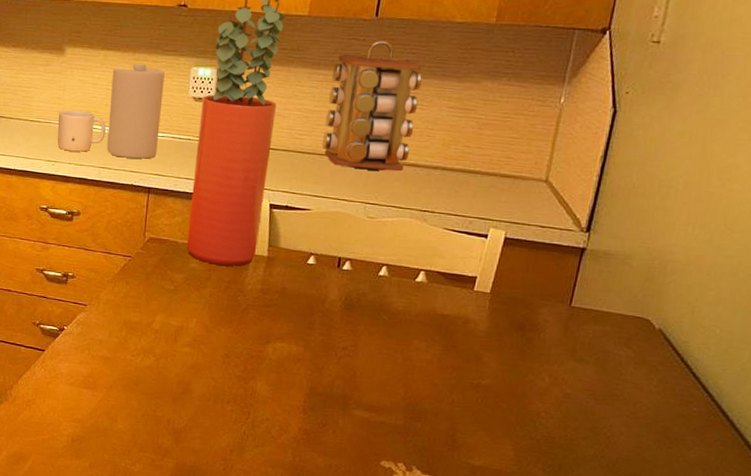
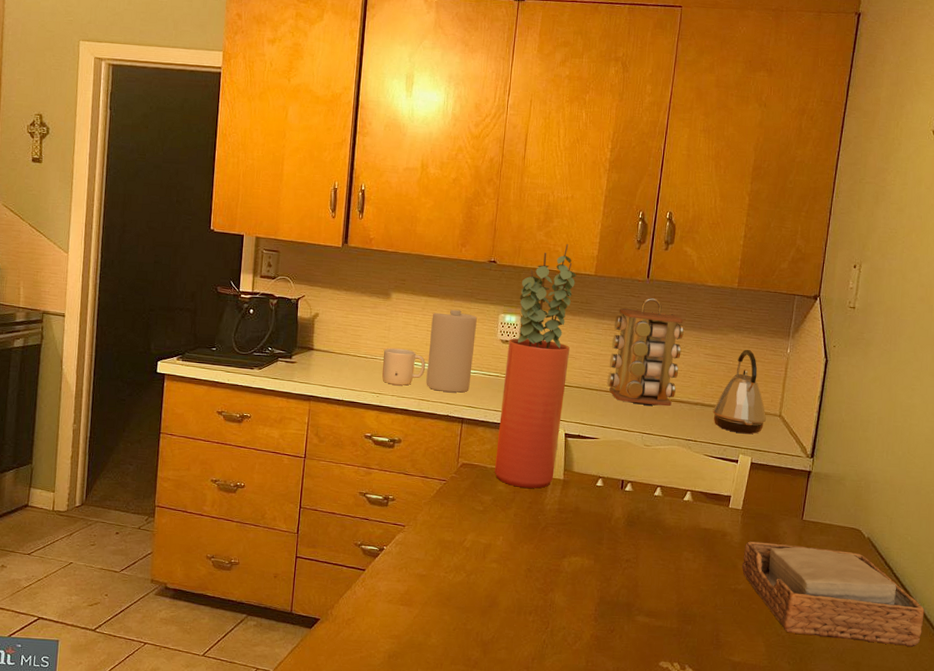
kettle: none [456,100,528,204] -> present [712,350,767,434]
napkin holder: none [487,330,733,460] -> present [741,541,925,647]

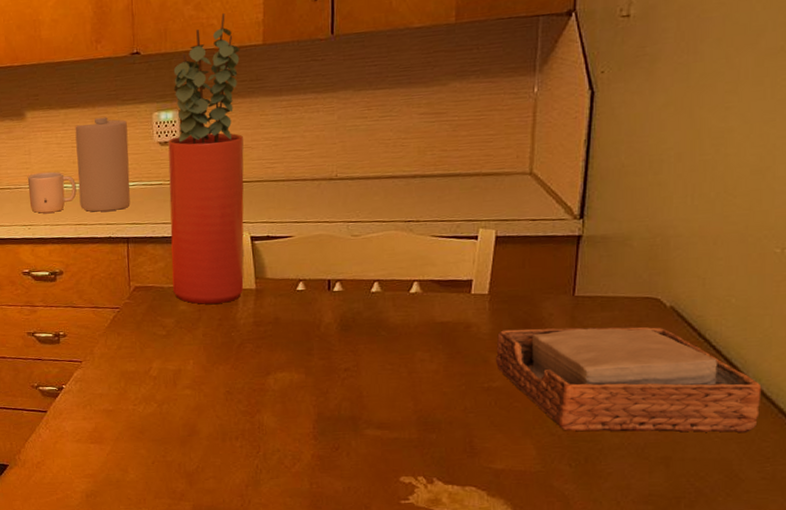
spice rack: present [607,298,684,407] -> none [294,57,388,190]
kettle: present [712,350,767,434] -> none [437,98,513,204]

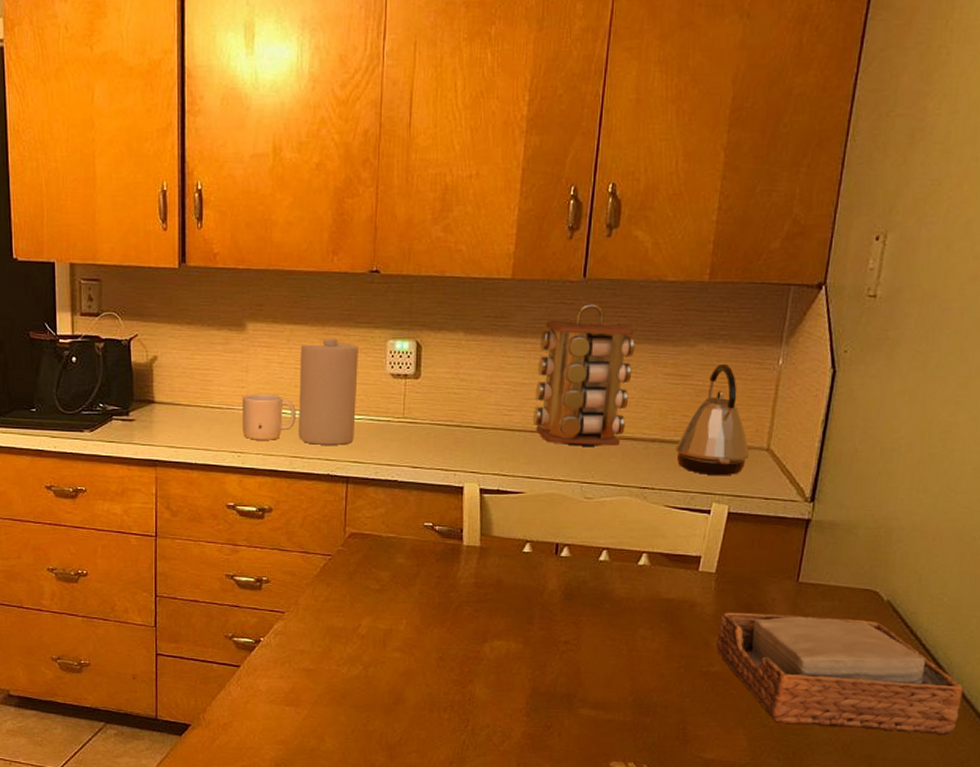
vase: present [168,13,244,304] -> none [391,240,488,559]
spice rack: none [294,57,388,190] -> present [532,304,635,446]
kettle: none [437,98,513,204] -> present [675,365,750,476]

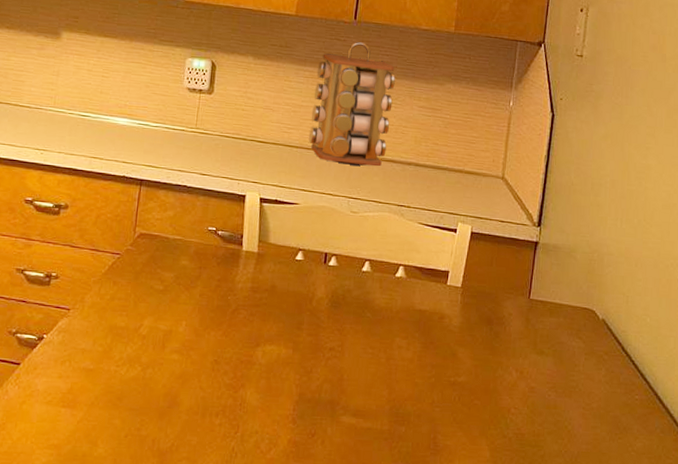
mug: present [242,394,296,440] -> none [48,96,99,141]
paper towel holder: present [298,339,358,445] -> none [99,52,161,150]
kettle: present [675,365,750,476] -> none [428,102,488,199]
napkin holder: present [715,612,963,735] -> none [462,324,667,448]

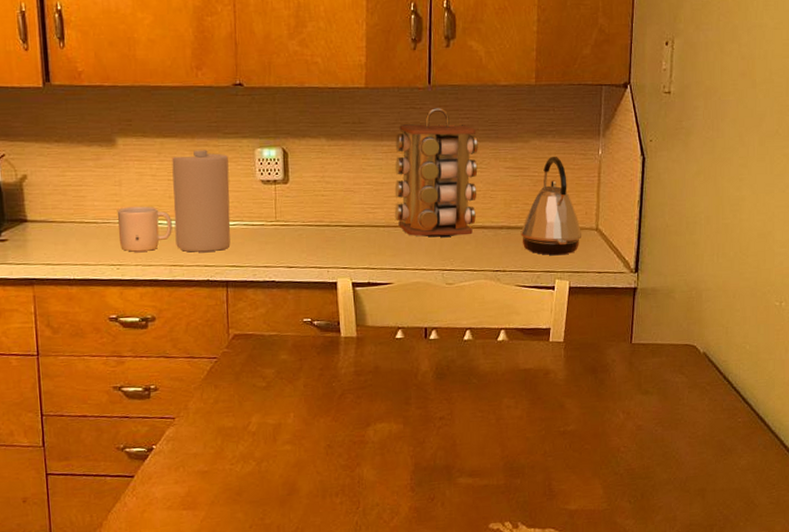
mug: none [48,96,99,141] -> present [116,206,172,252]
paper towel holder: none [99,52,161,150] -> present [172,149,231,252]
kettle: none [428,102,488,199] -> present [520,157,582,256]

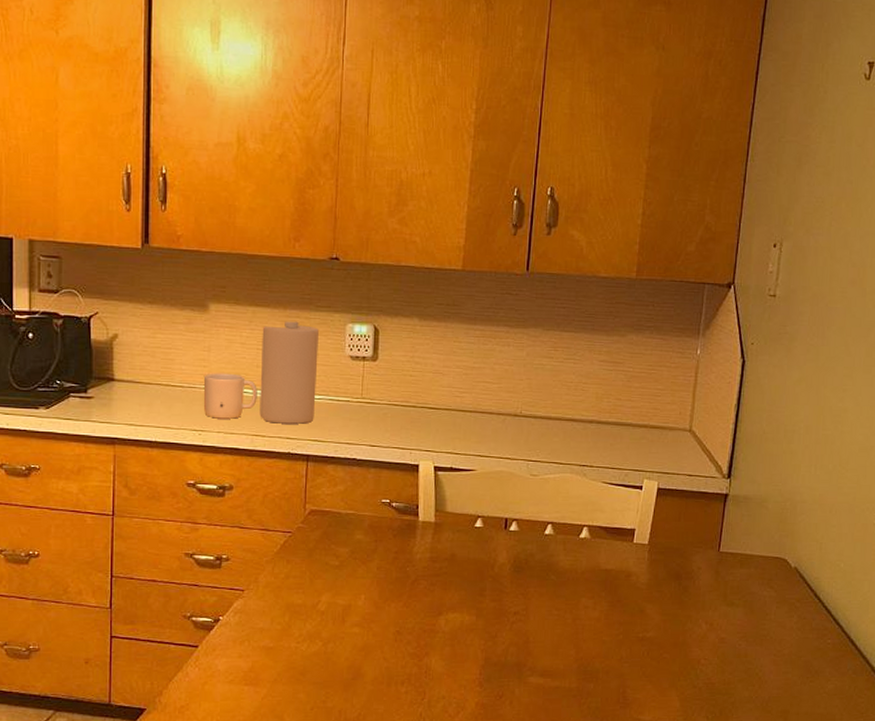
spice rack: present [394,108,478,237] -> none [482,295,573,427]
kettle: present [520,157,582,256] -> none [610,353,675,455]

